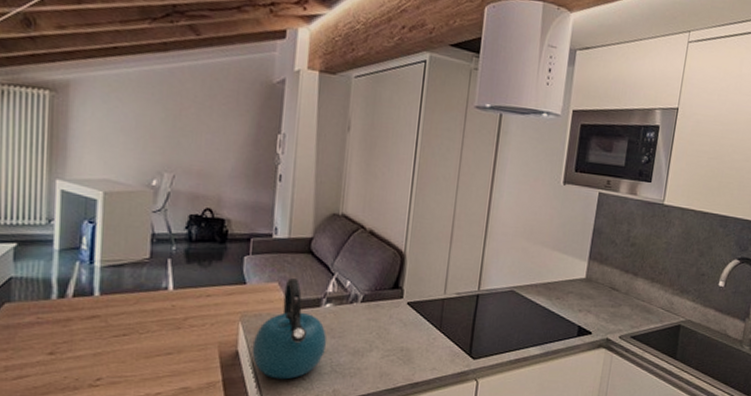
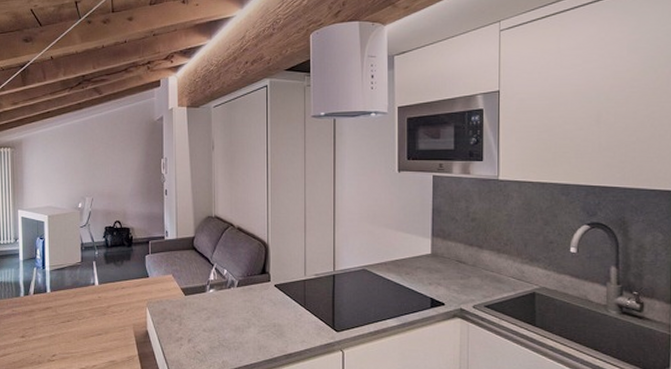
kettle: present [252,278,327,380] -> none [157,271,214,353]

